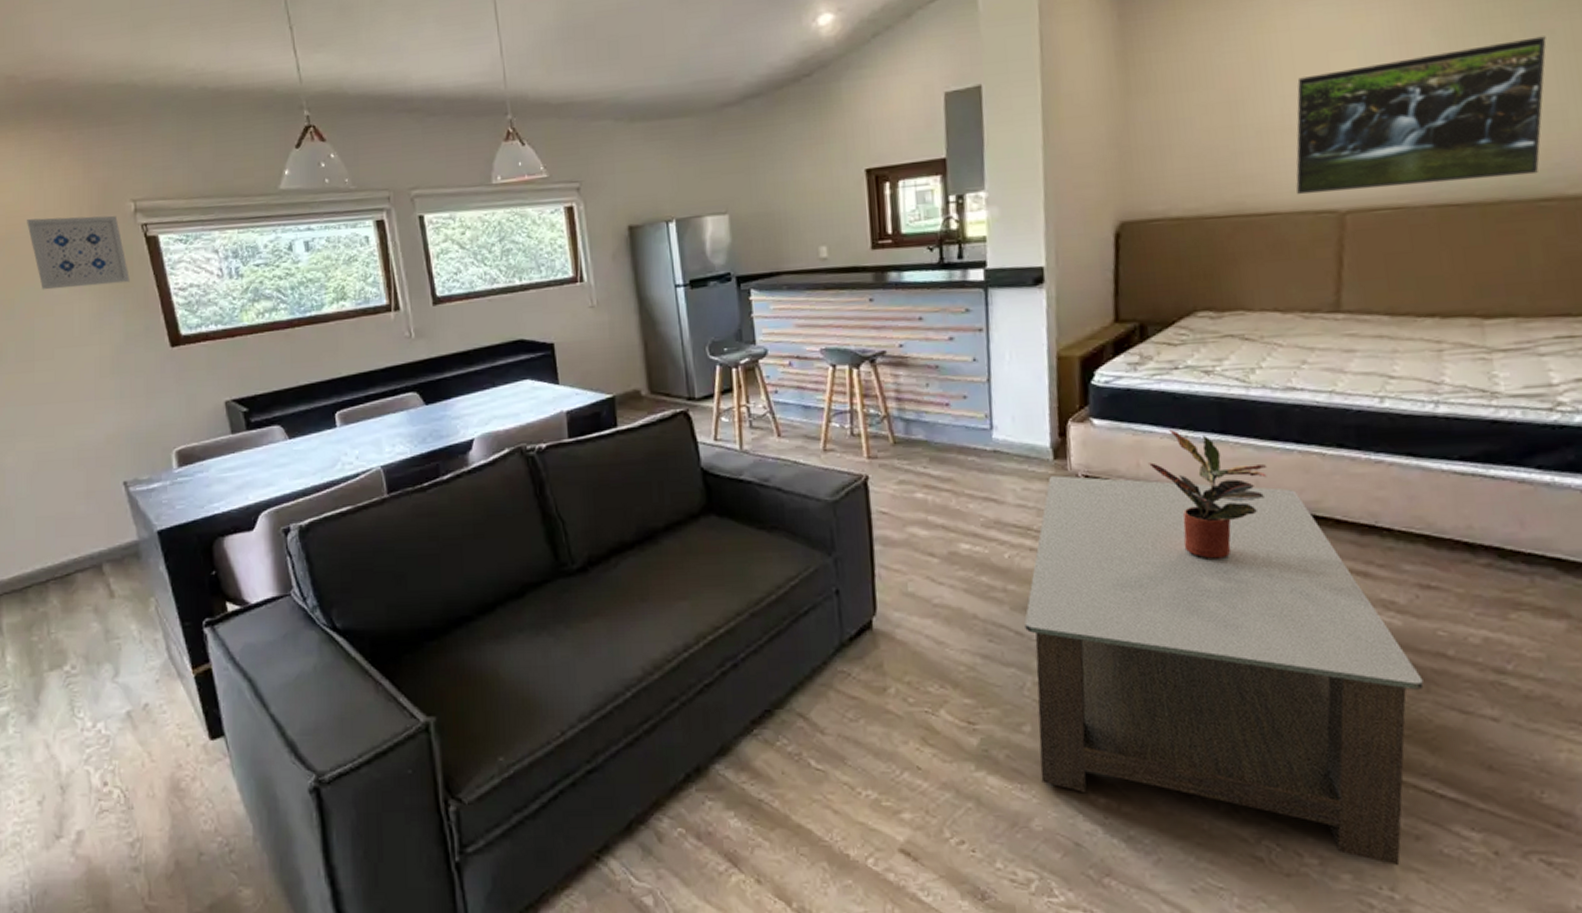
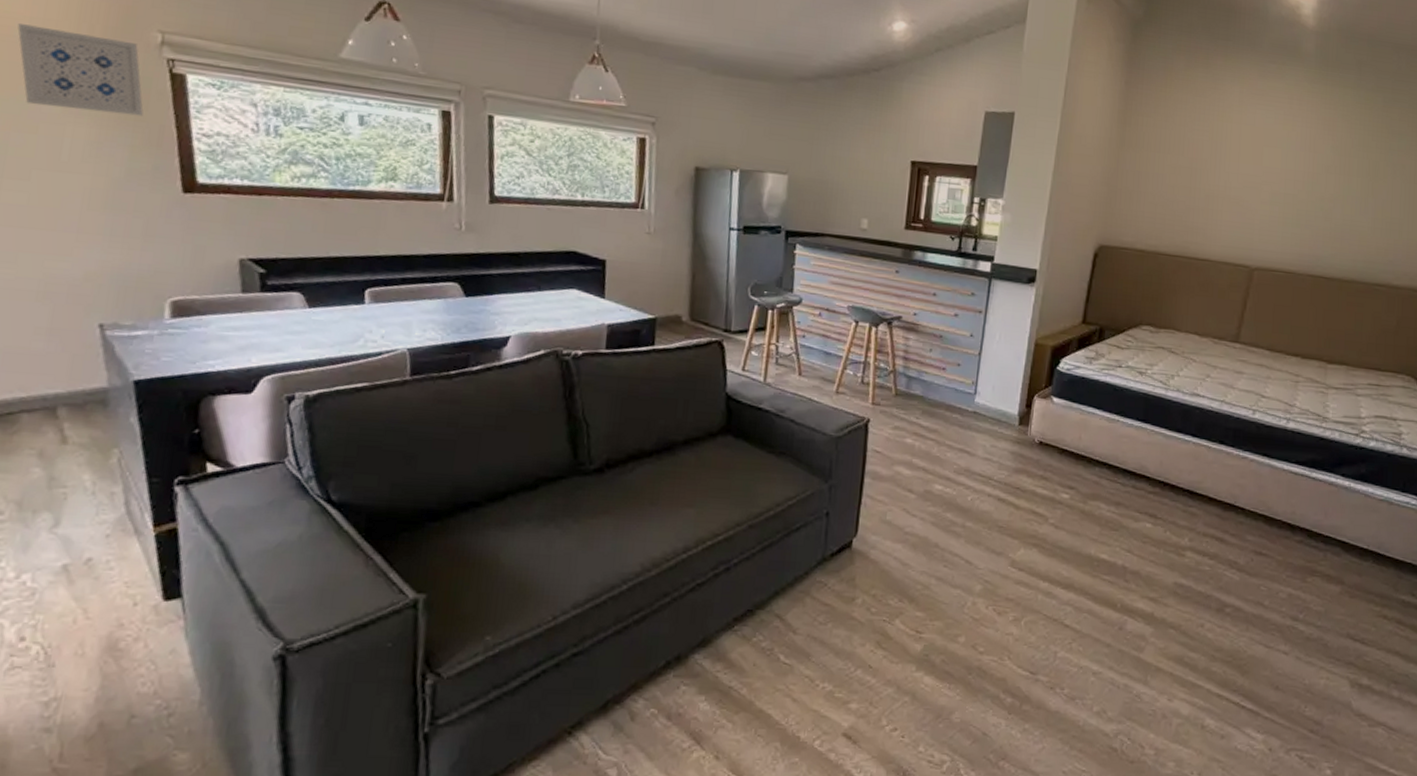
coffee table: present [1024,475,1424,866] -> none [966,438,1246,757]
potted plant: present [1147,430,1268,559] -> none [1087,414,1170,518]
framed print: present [1296,36,1546,195] -> none [1225,161,1399,266]

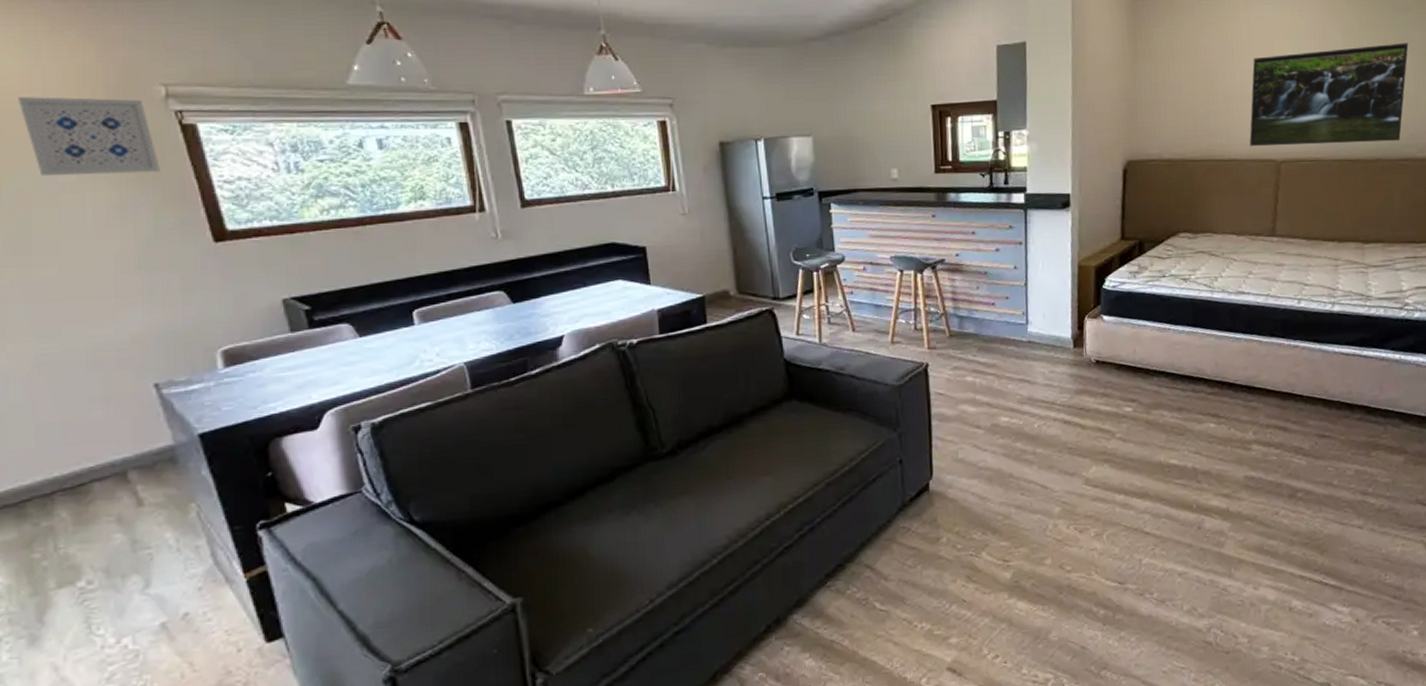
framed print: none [1225,161,1399,266] -> present [1249,43,1409,147]

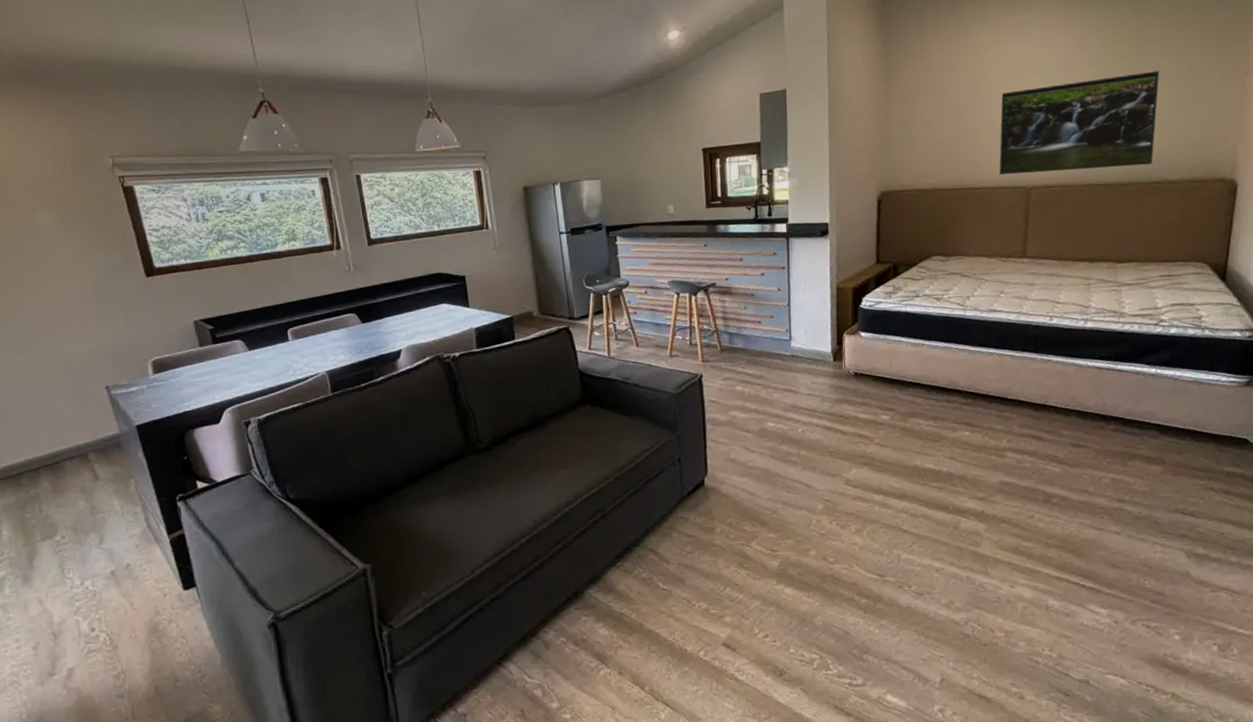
wall art: present [18,97,160,177] -> none [15,169,109,229]

